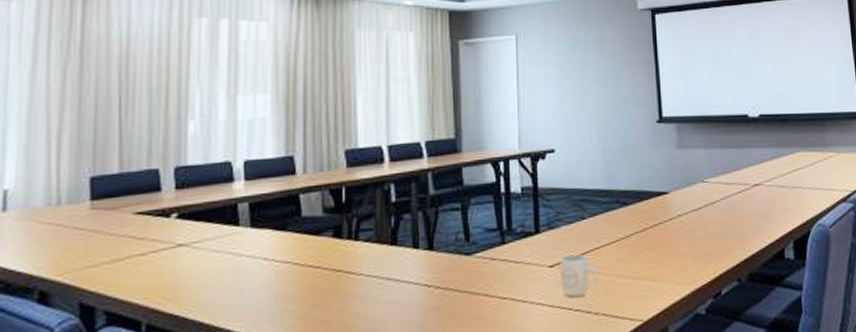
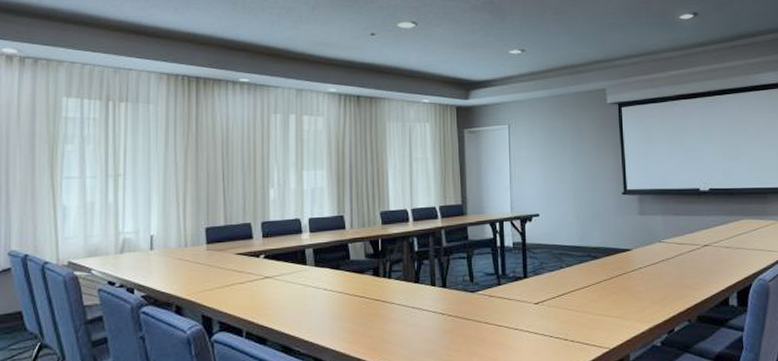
mug: present [560,253,599,297] -> none [543,294,574,327]

